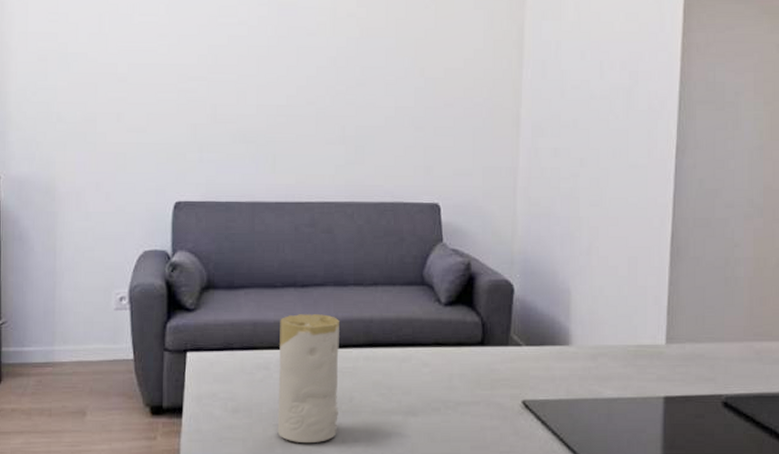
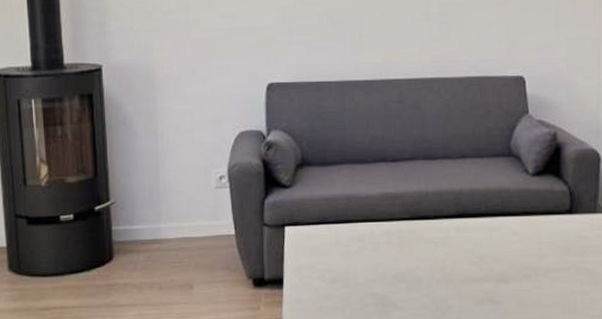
candle: present [277,314,339,444] -> none [372,187,432,311]

